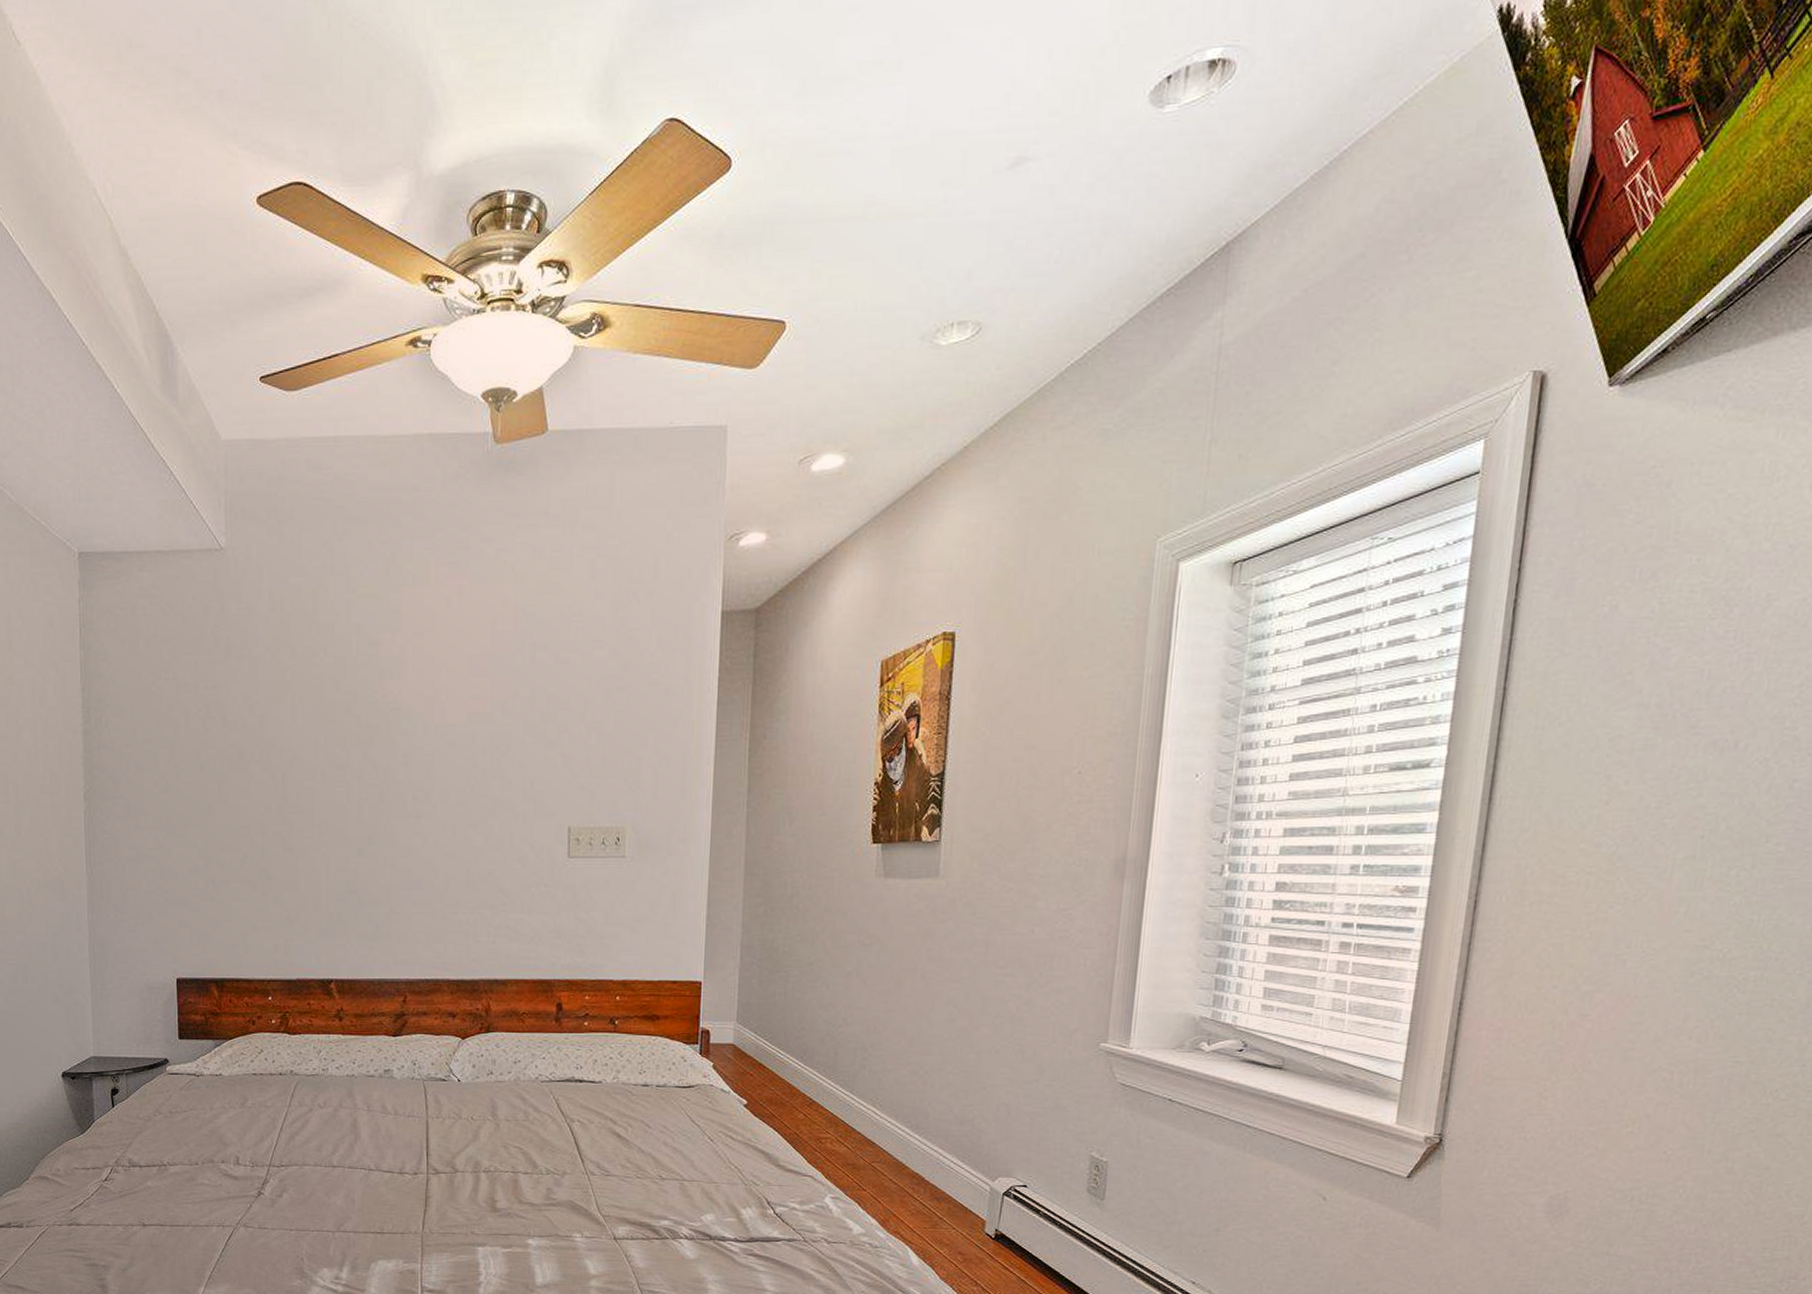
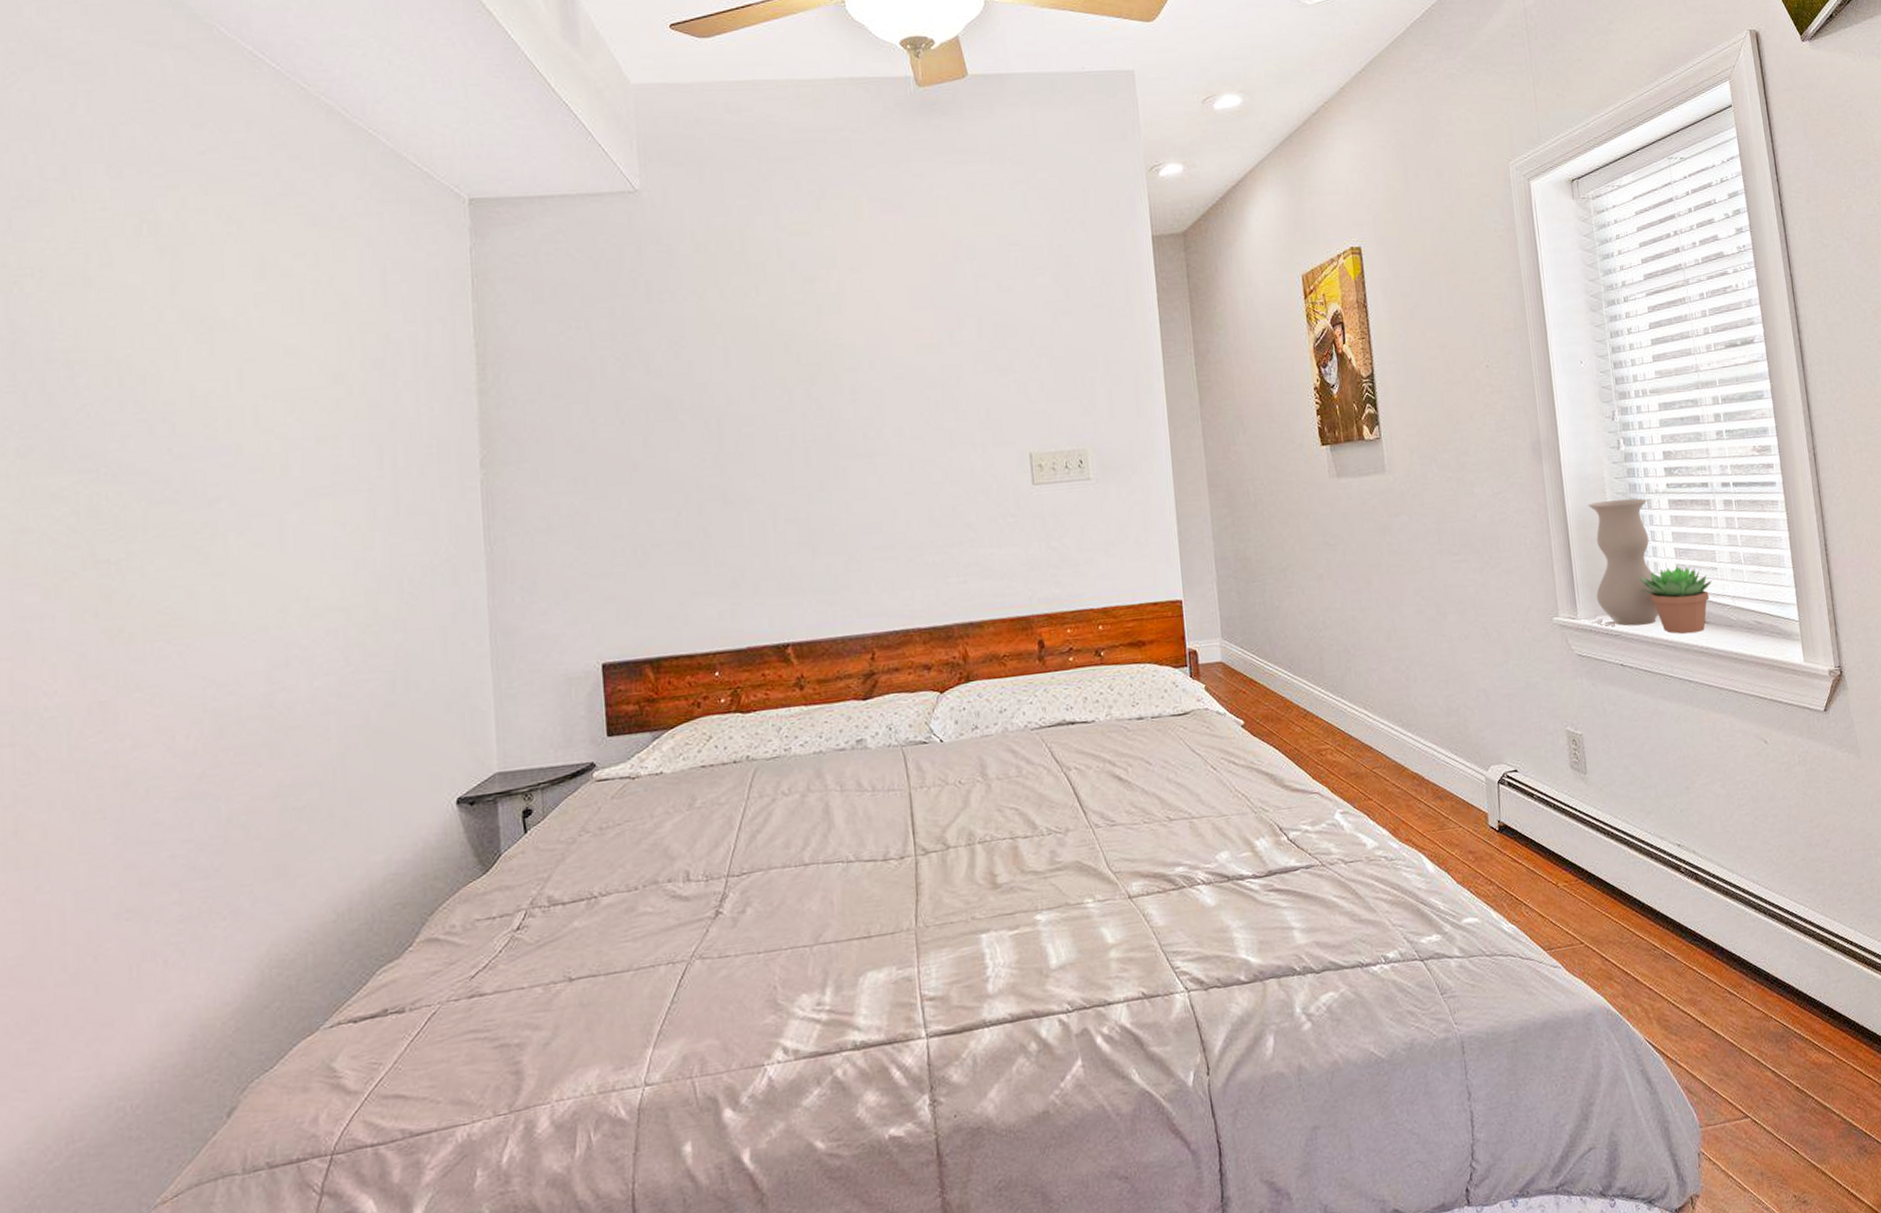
vase: none [1156,930,1243,1064] -> present [1587,498,1659,627]
succulent plant: none [1211,1006,1303,1079] -> present [1639,565,1712,635]

